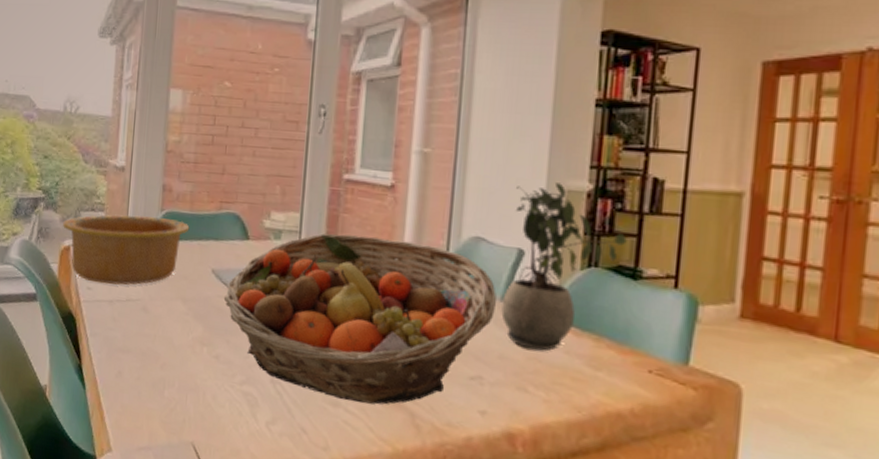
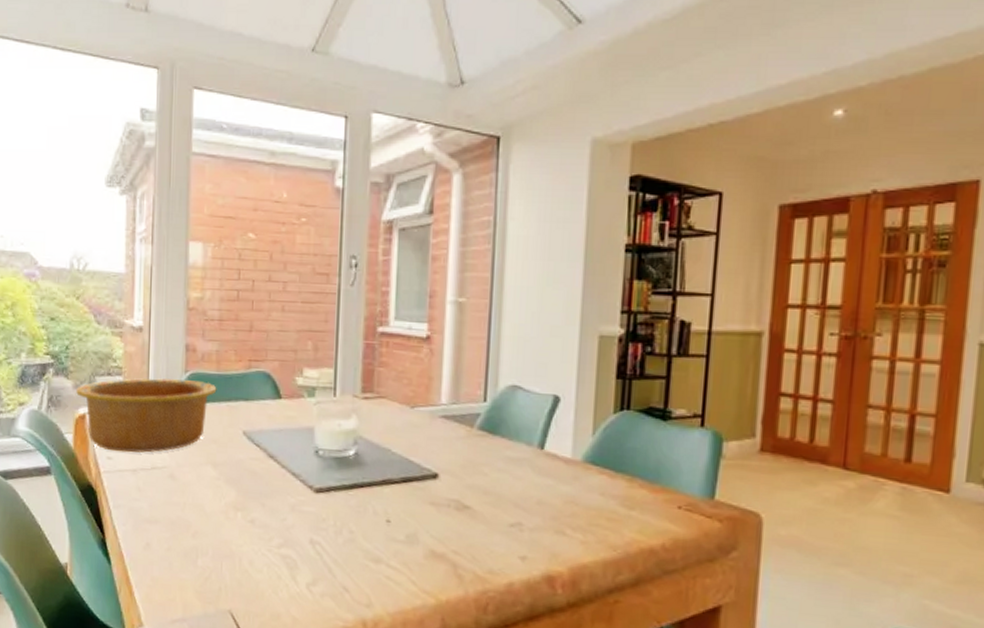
fruit basket: present [223,233,496,405] -> none [256,389,534,558]
potted plant: present [501,182,627,351] -> none [539,328,657,494]

